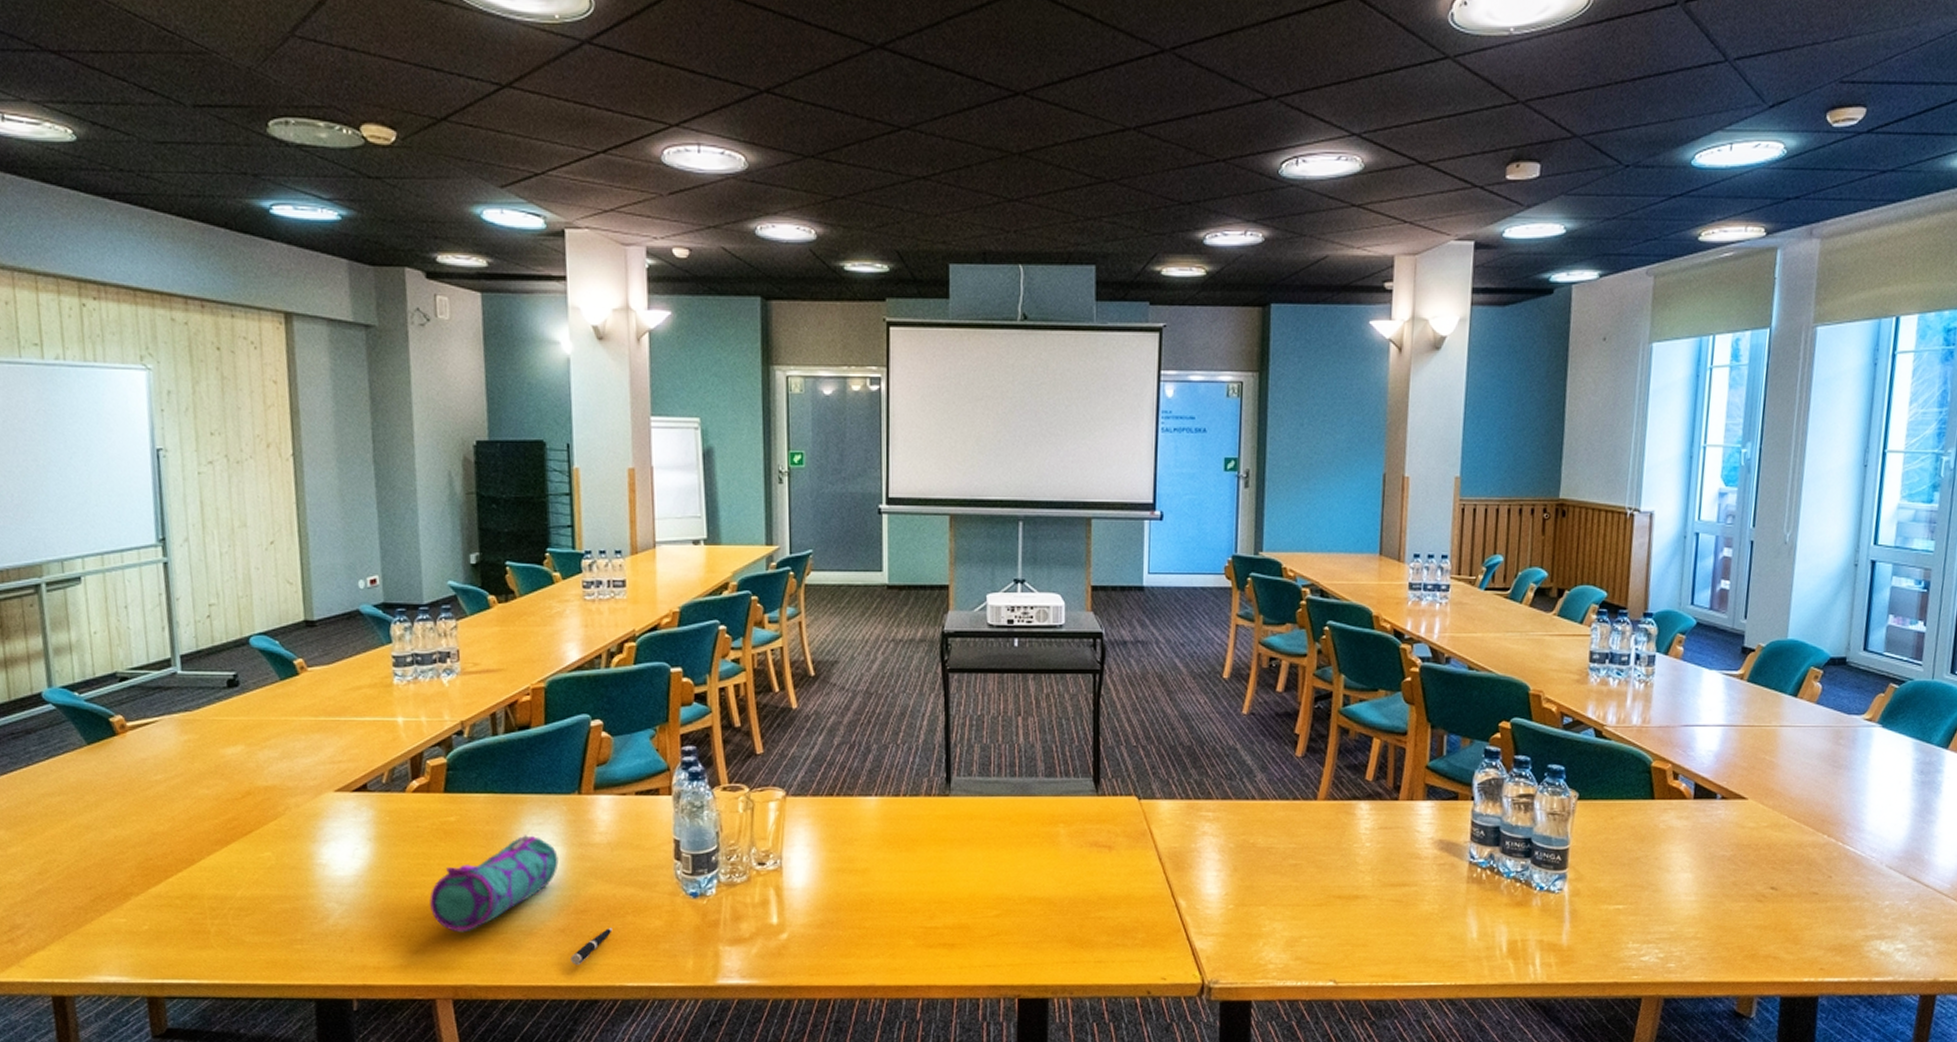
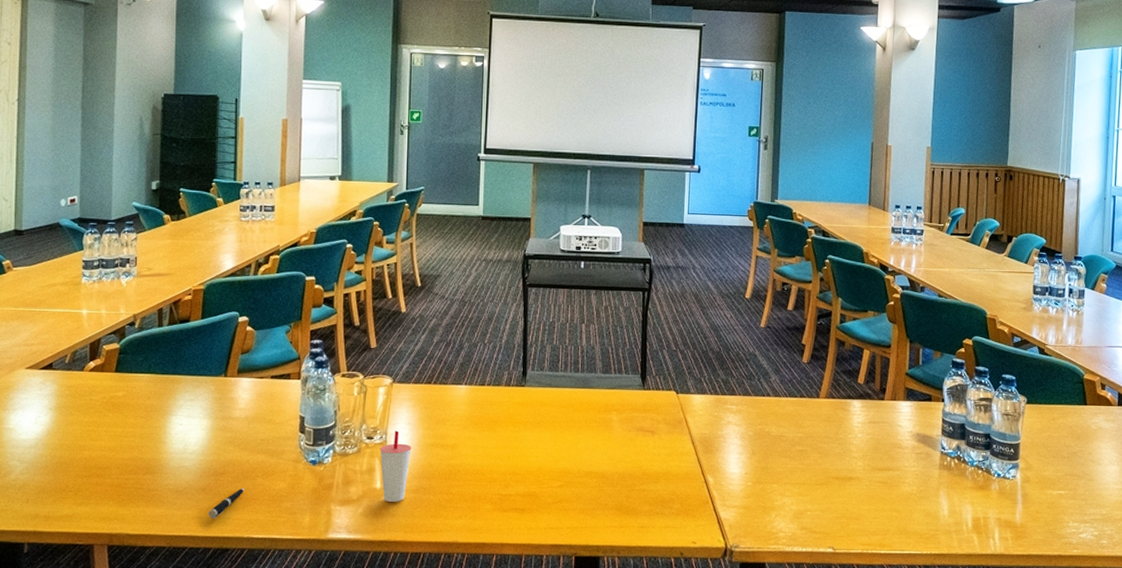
pencil case: present [429,835,559,933] -> none [96,409,204,489]
cup: none [774,854,813,939] -> present [379,430,411,502]

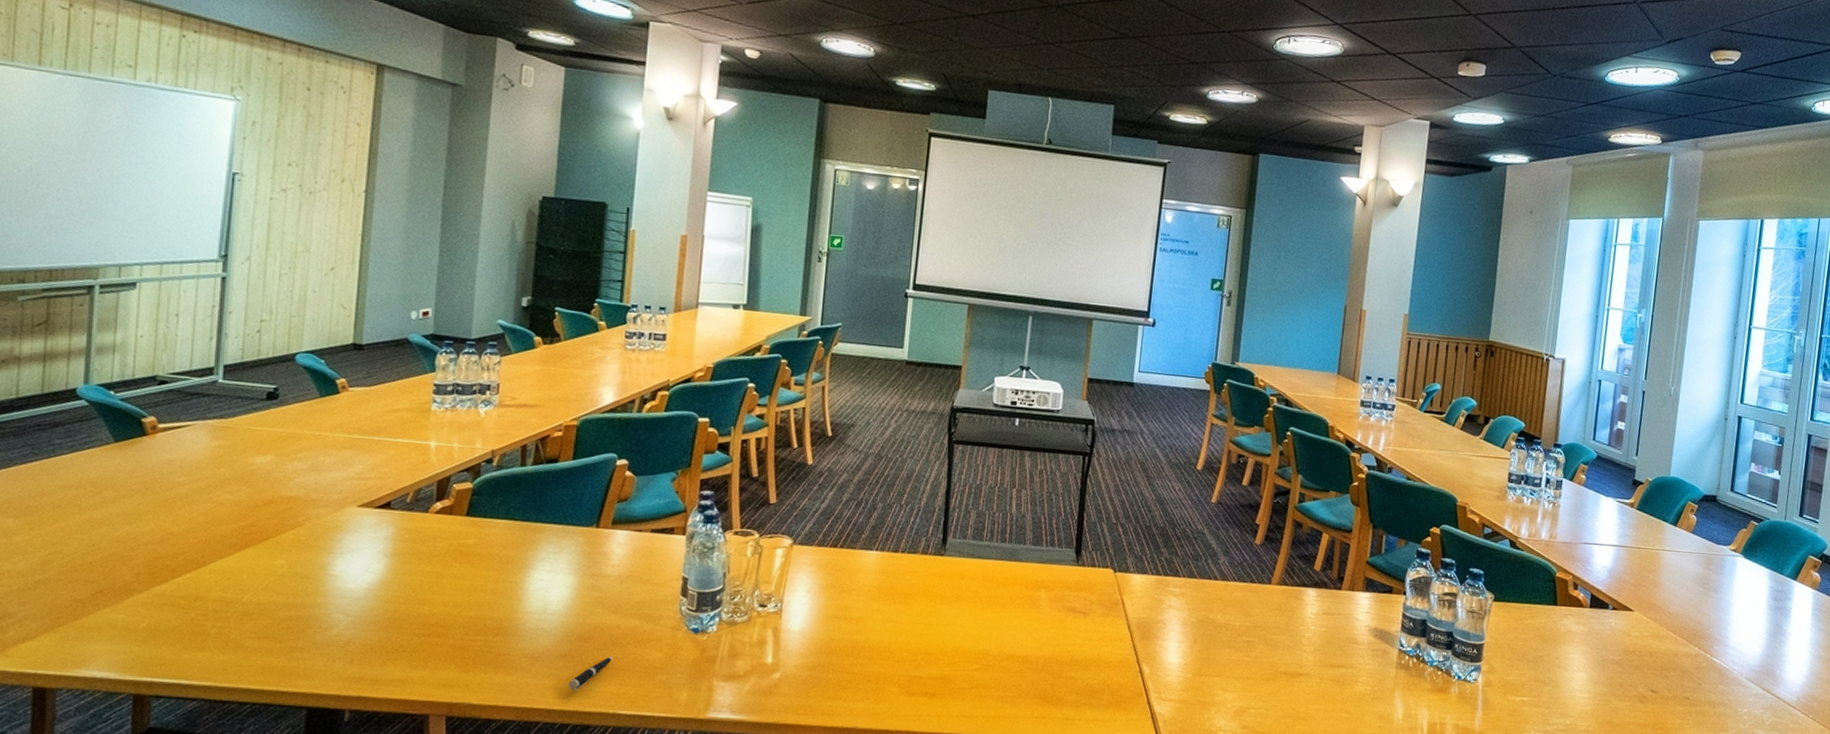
cup: present [379,430,411,502] -> none [773,598,810,680]

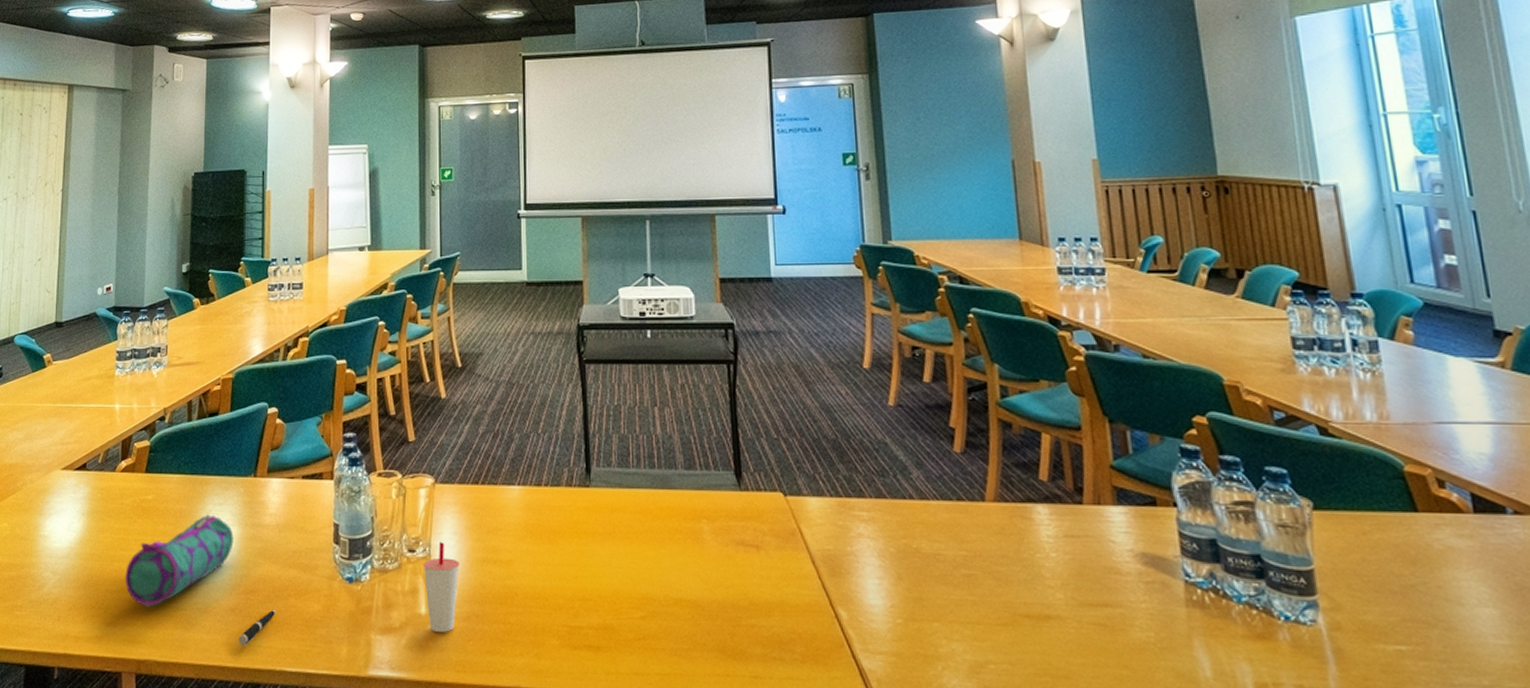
pencil case: none [436,562,569,652] -> present [125,514,234,607]
cup: none [773,598,810,680] -> present [423,542,459,632]

